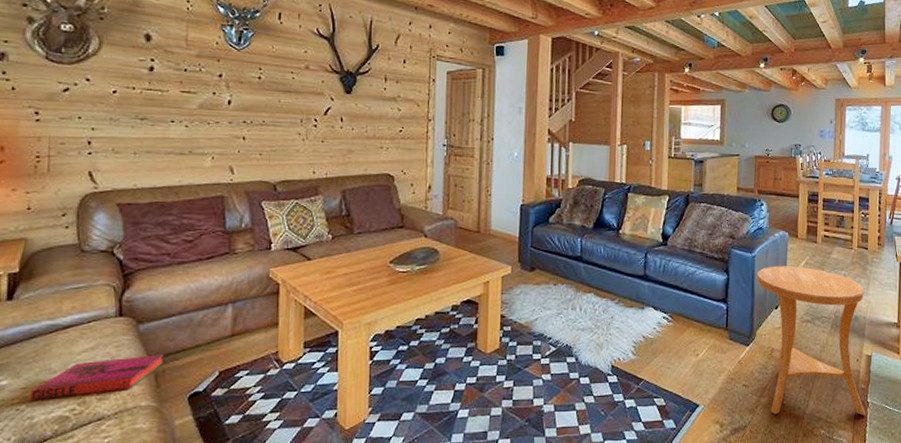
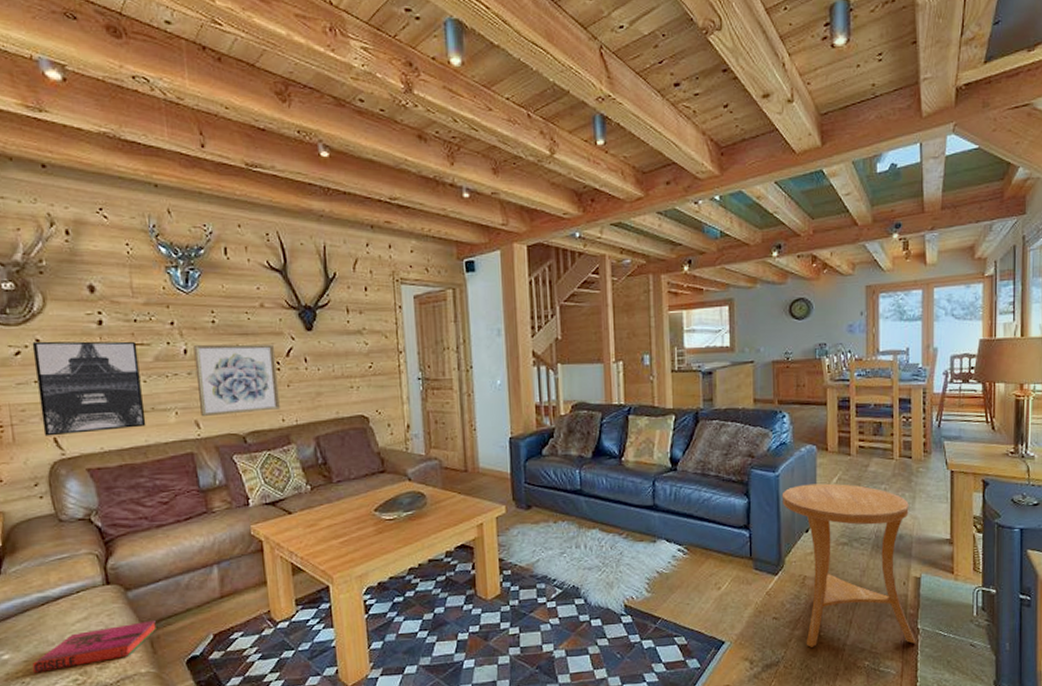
wall art: none [79,80,184,170] -> present [31,341,146,436]
wall art: none [236,97,315,164] -> present [193,344,280,417]

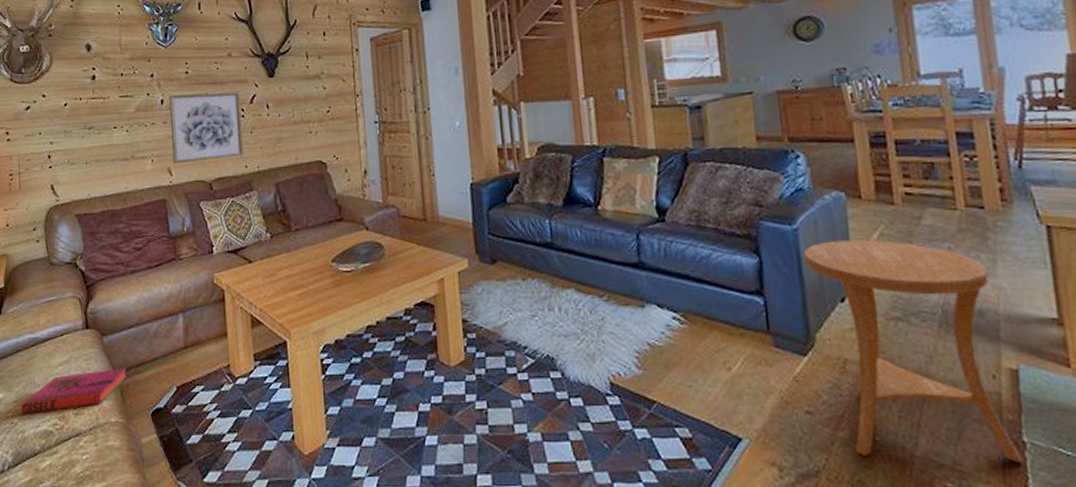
wall art: present [31,341,146,436] -> none [39,93,127,184]

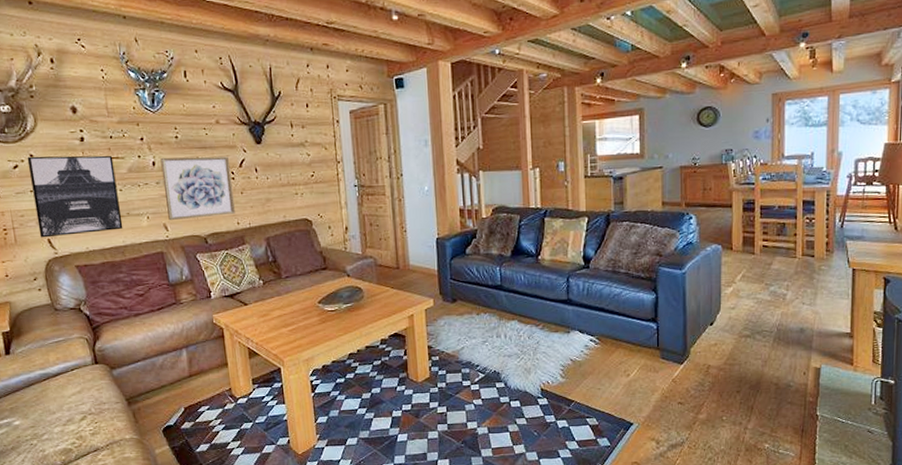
hardback book: present [20,367,127,414] -> none [38,394,138,436]
wall art: none [39,93,127,184] -> present [26,155,123,238]
side table: present [803,239,1023,463] -> none [688,280,815,430]

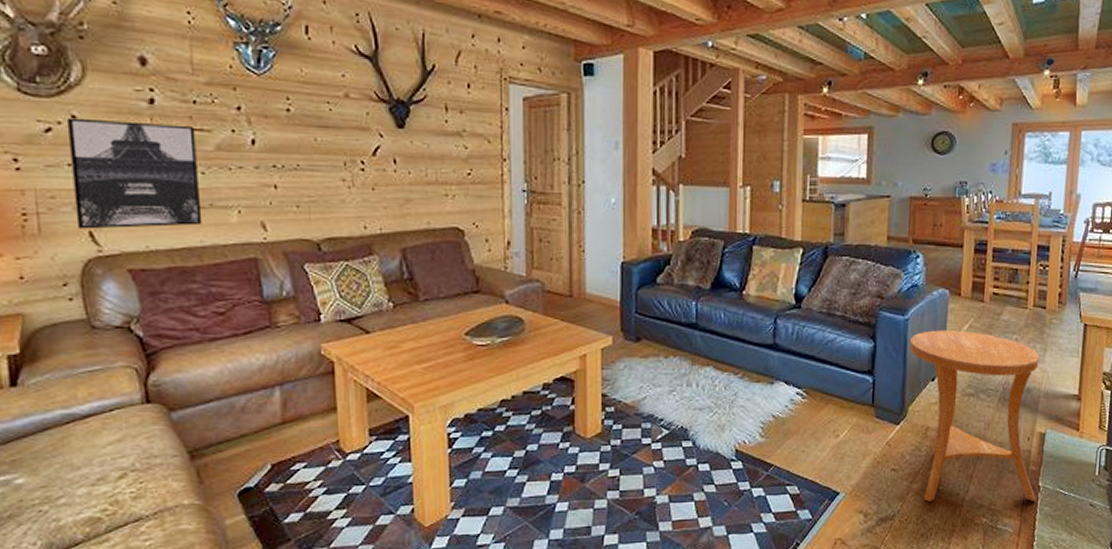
wall art: present [160,156,235,221] -> none [263,134,362,219]
side table: none [688,280,815,430] -> present [909,330,1039,502]

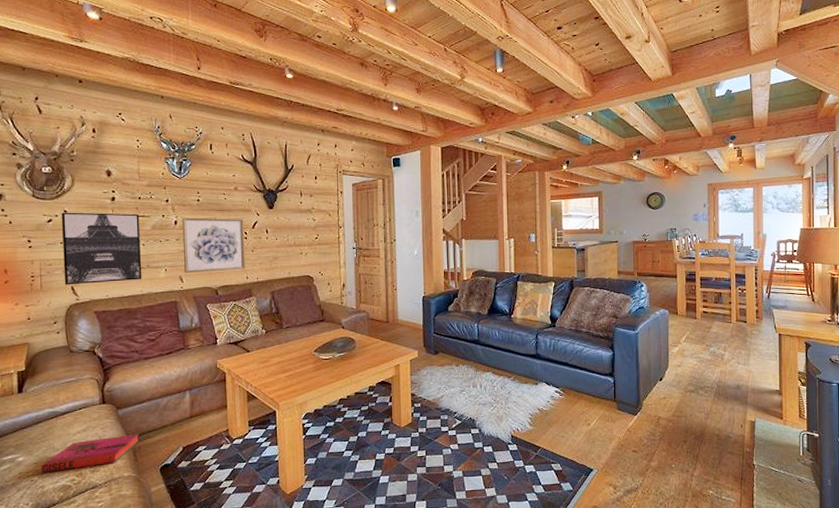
hardback book: none [51,445,206,500] -> present [40,433,140,473]
wall art: none [263,134,362,219] -> present [182,217,245,274]
side table: present [909,330,1039,502] -> none [640,341,752,477]

